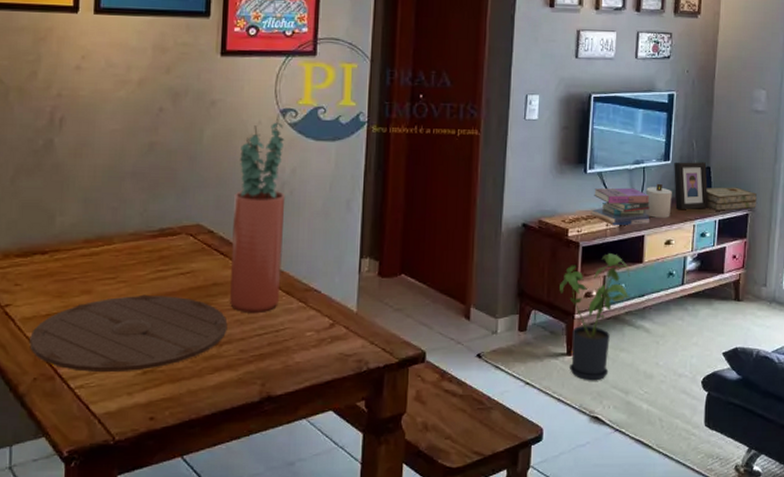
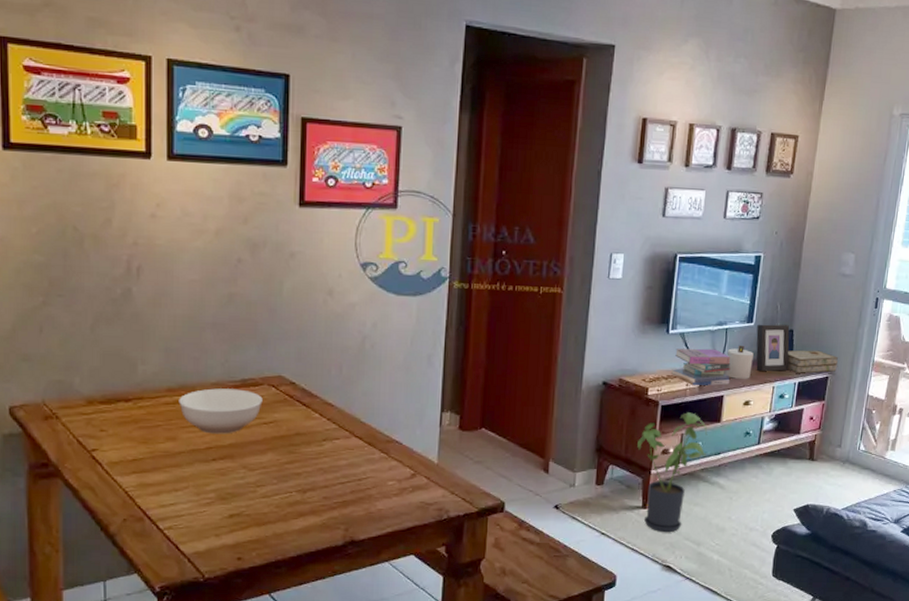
placemat: present [29,294,228,373] -> none [118,442,311,516]
bowl: none [95,239,180,286] -> present [179,388,263,434]
vase: present [230,112,286,312] -> none [313,266,367,462]

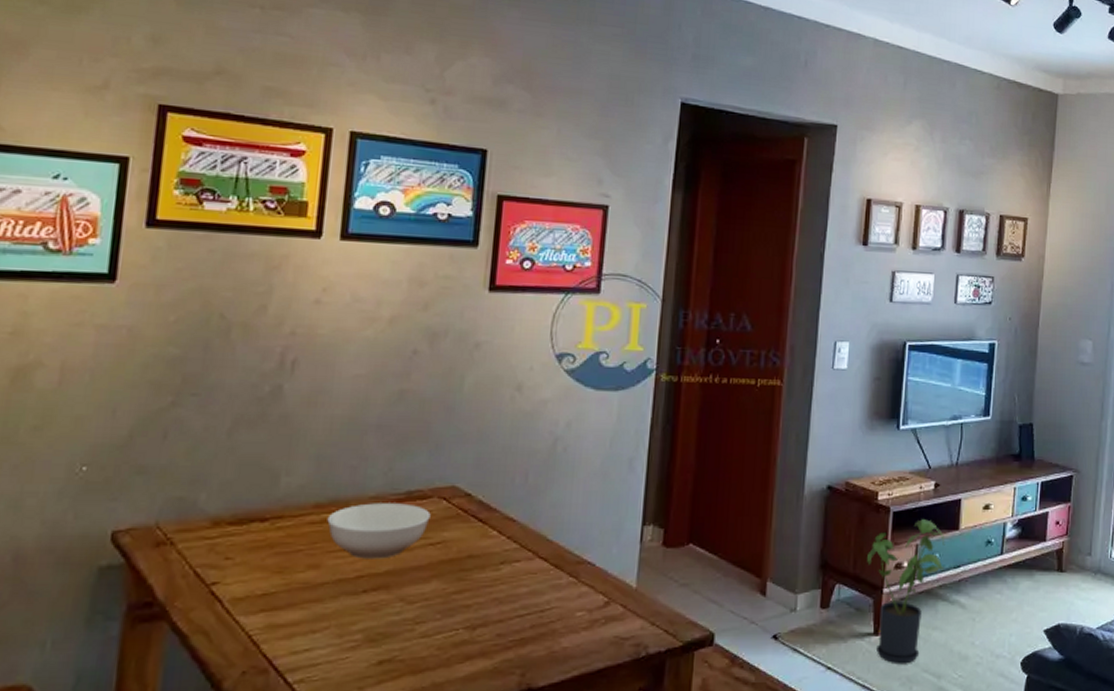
books: present [671,348,731,386] -> none [903,446,968,489]
candle: present [725,346,754,380] -> none [962,442,992,481]
picture frame: present [756,324,790,371] -> none [994,417,1031,470]
decorative box: present [787,350,838,374] -> none [1028,445,1082,472]

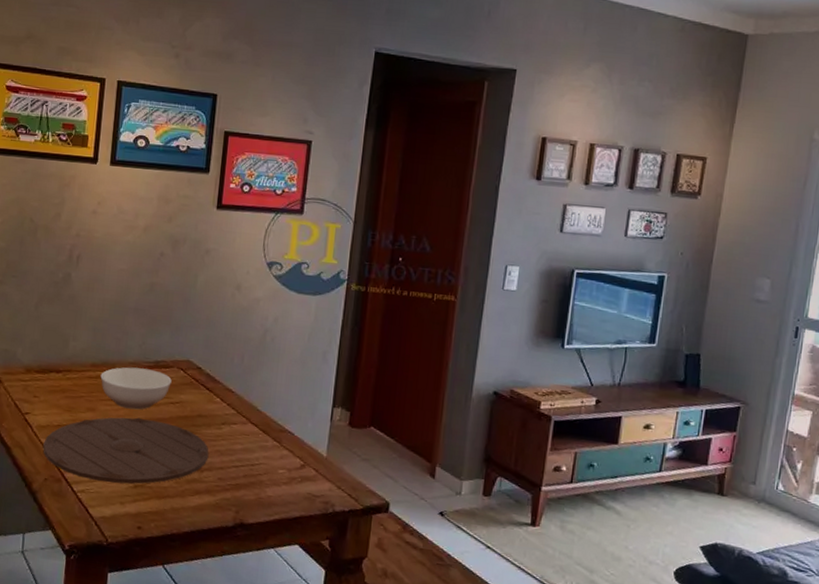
placemat: none [239,569,484,664] -> present [43,417,209,484]
house plant: present [867,519,945,663] -> none [527,430,604,555]

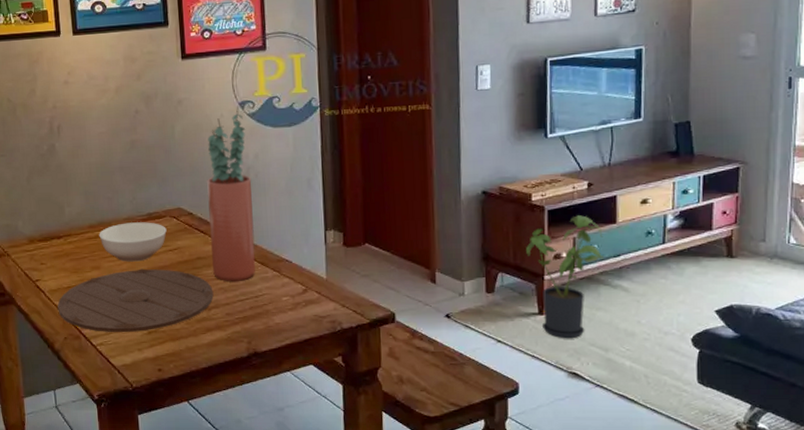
vase: none [212,265,270,446] -> present [207,105,256,281]
house plant: none [527,430,604,555] -> present [526,215,604,338]

